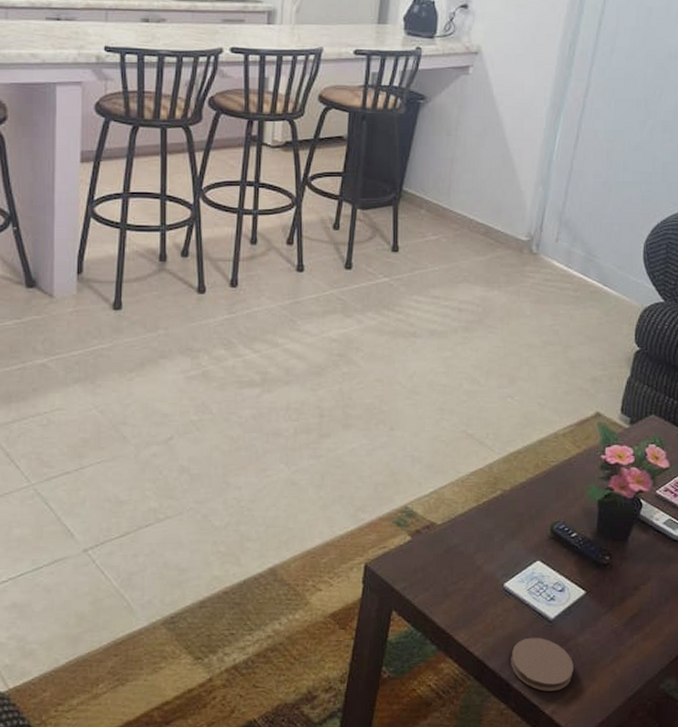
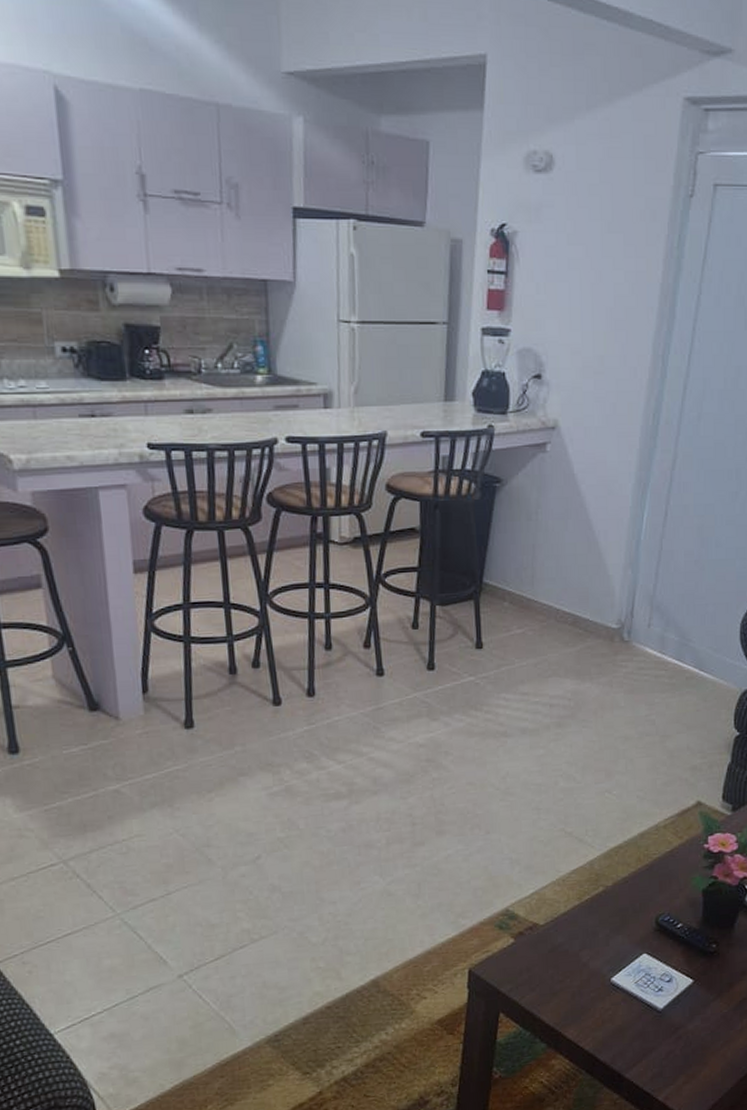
coaster: present [510,637,574,692] -> none [621,1028,684,1080]

